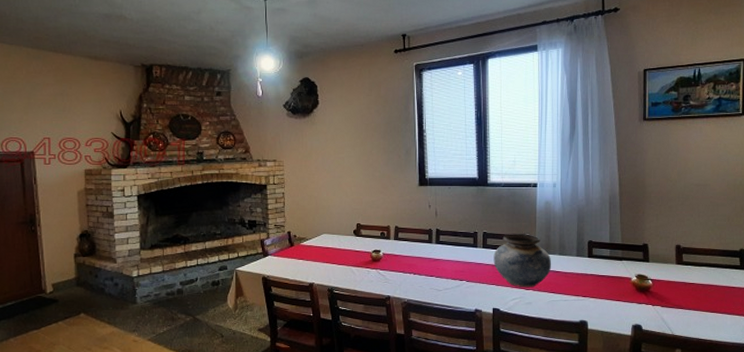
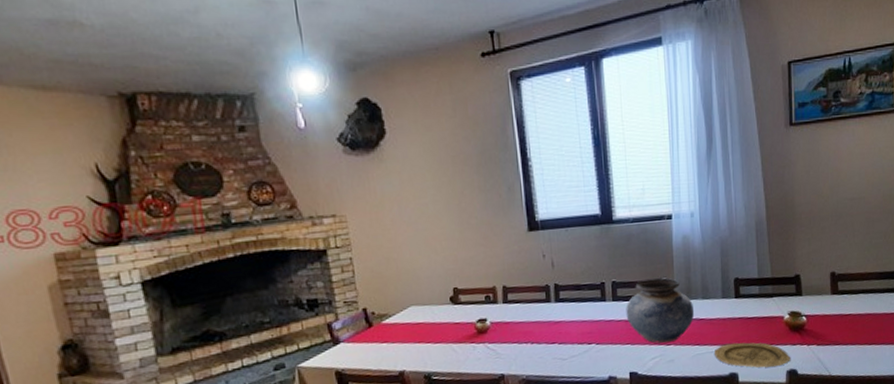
plate: none [568,295,636,321] -> present [715,342,790,368]

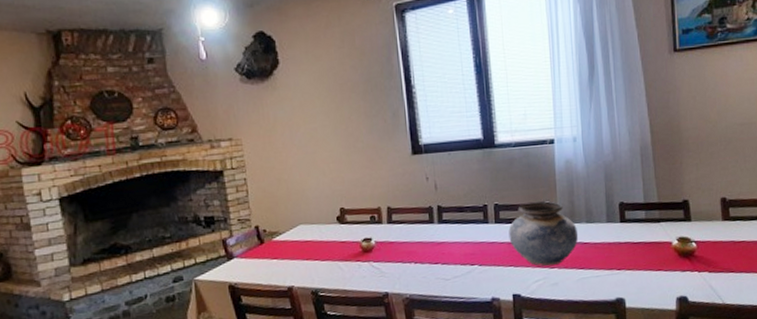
plate: present [715,342,790,368] -> none [600,267,680,294]

